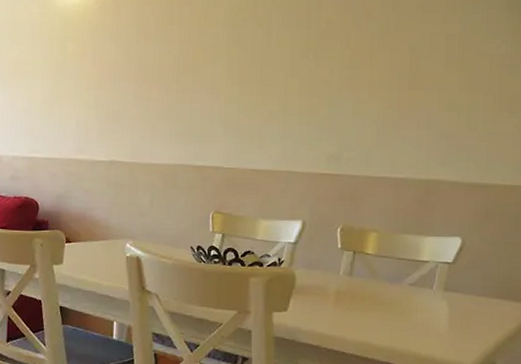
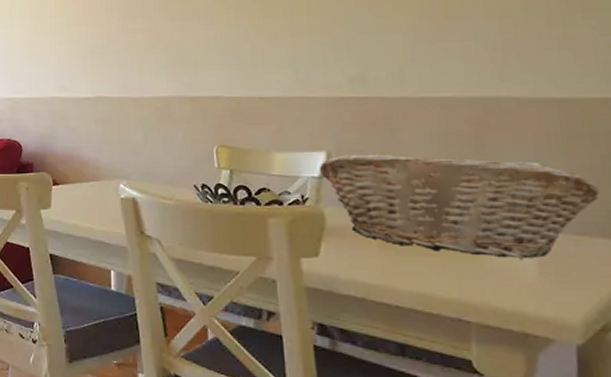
fruit basket: none [294,223,499,315] -> present [319,154,599,259]

